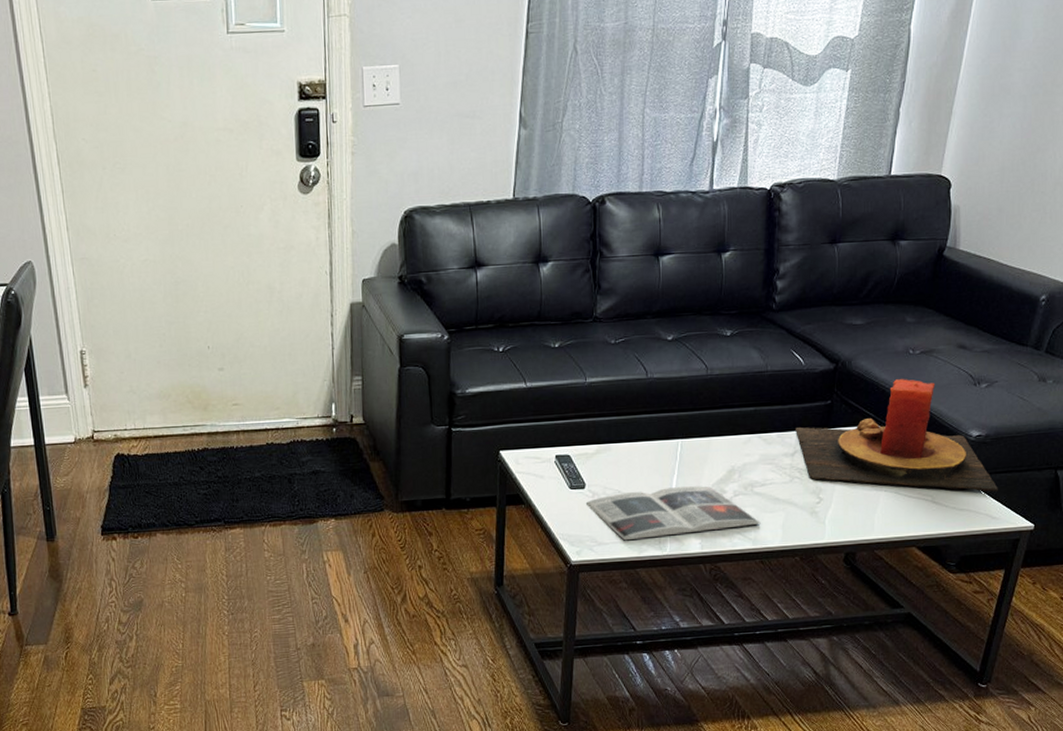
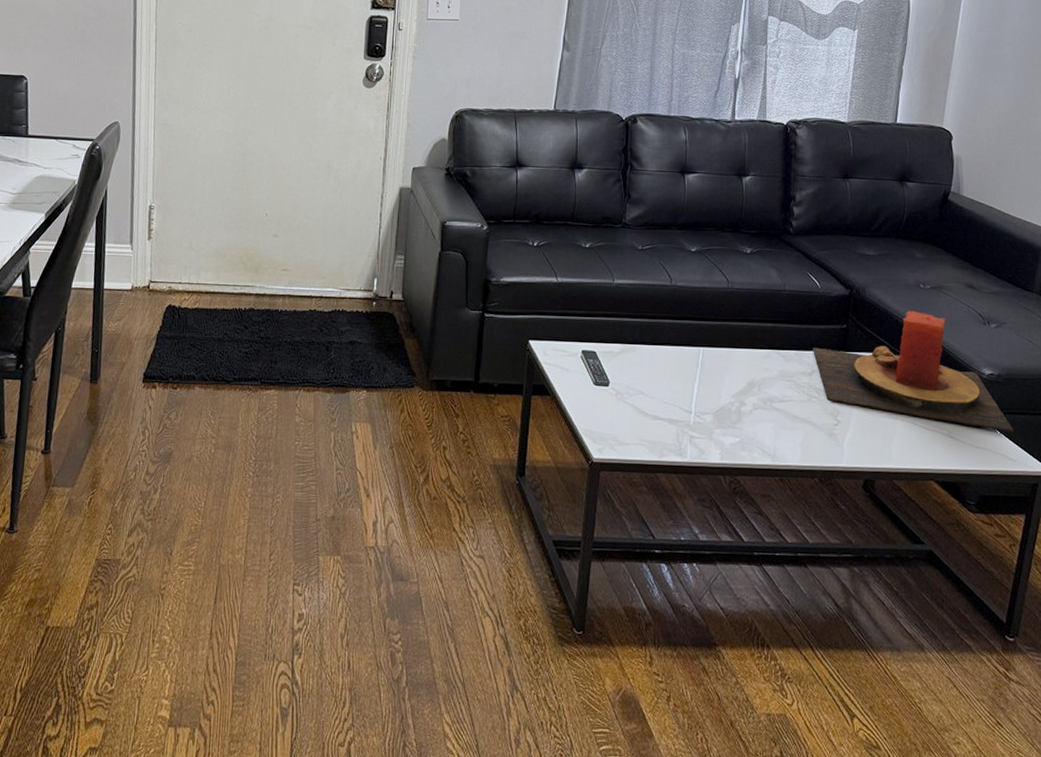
magazine: present [587,486,761,541] -> none [610,394,780,444]

